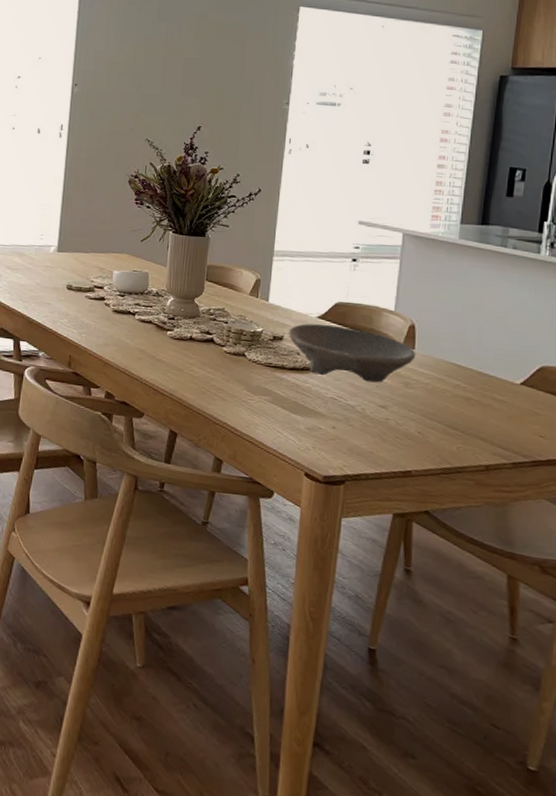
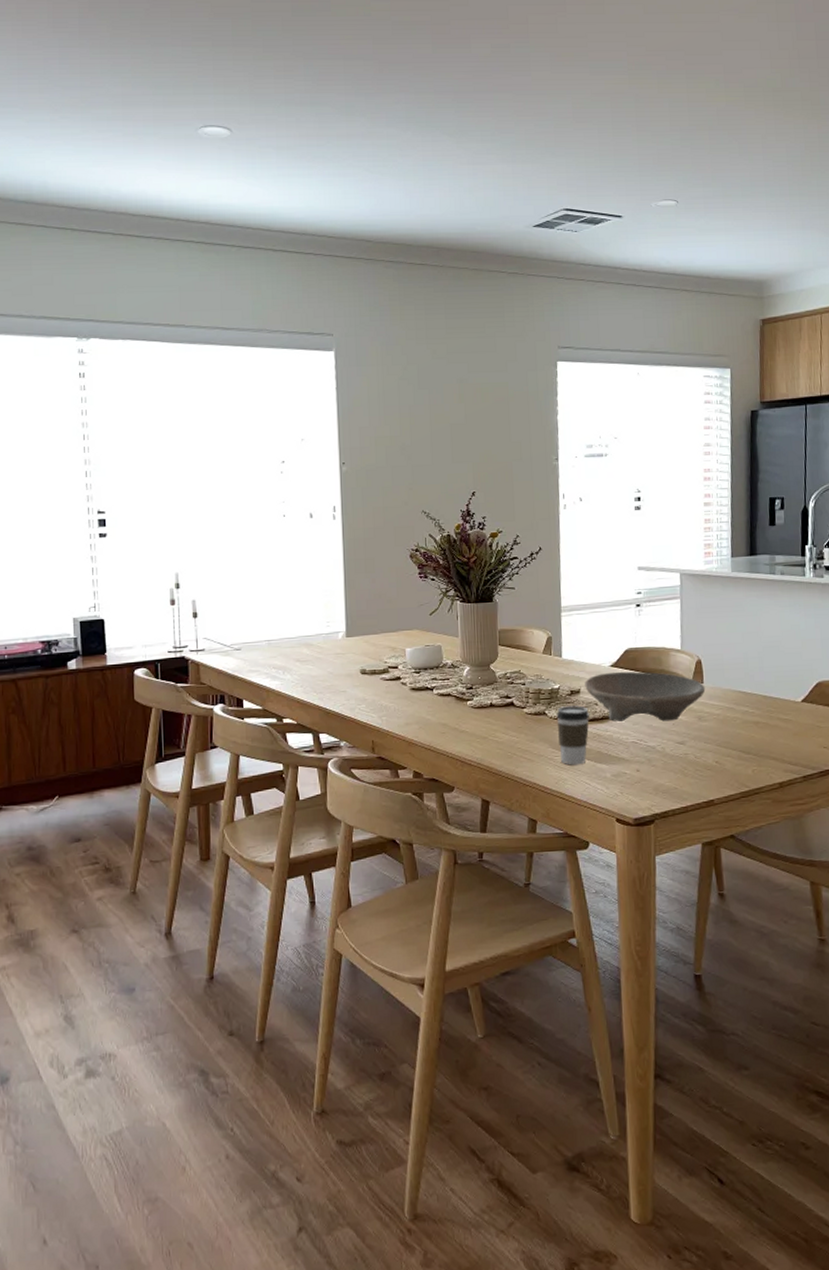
coffee cup: none [254,350,290,412] -> present [556,705,589,765]

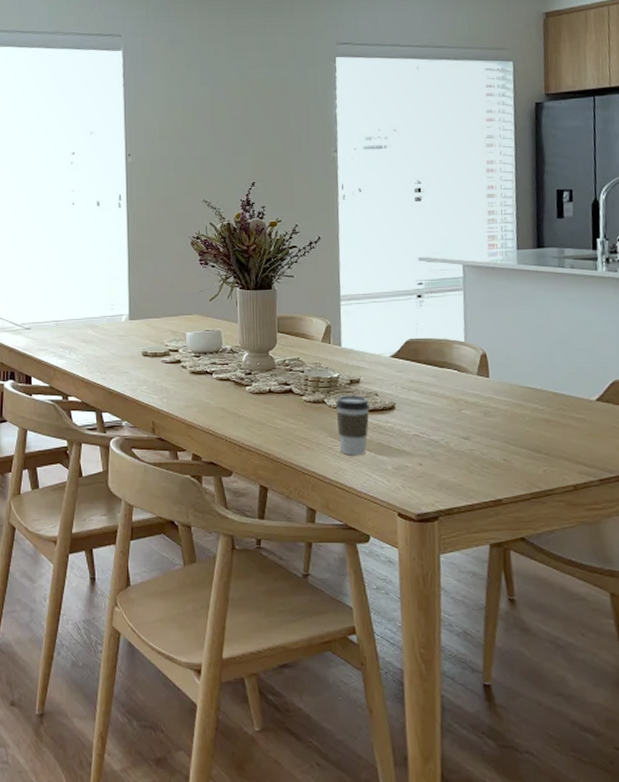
bowl: present [585,671,706,722] -> none [364,362,492,415]

